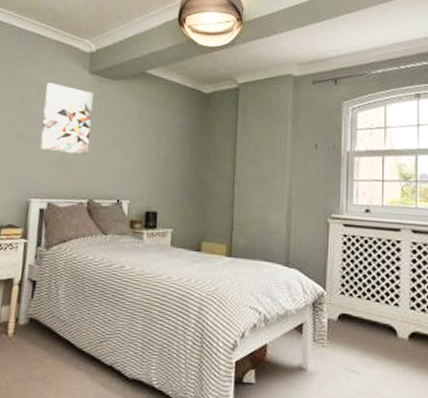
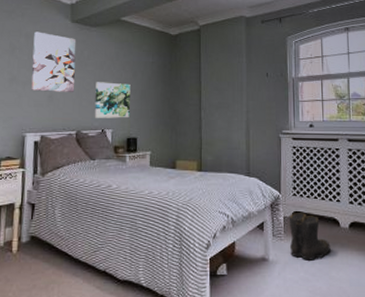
wall art: none [109,144,153,188] -> present [94,82,131,118]
boots: none [332,315,384,375] -> present [288,213,331,260]

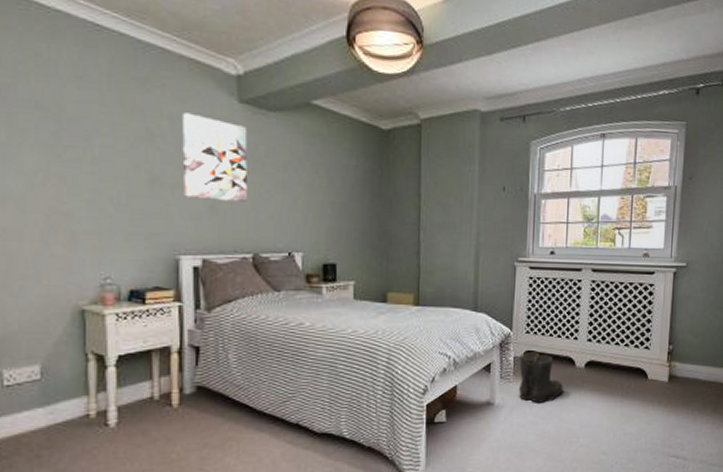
wall art: present [94,82,131,118] -> none [277,189,327,239]

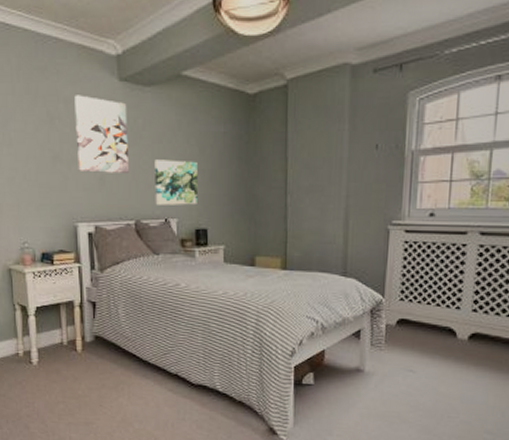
wall art: none [277,189,327,239] -> present [154,159,198,205]
boots: present [518,352,563,403] -> none [390,320,442,374]

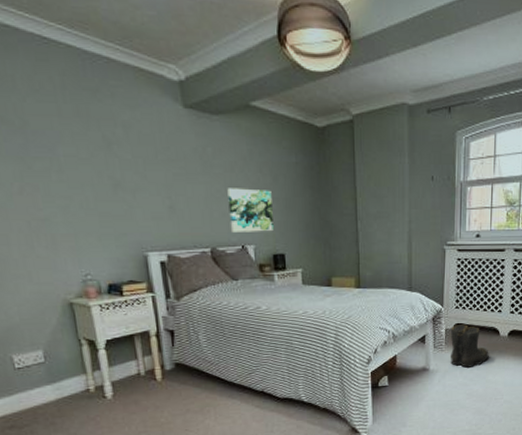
wall art: present [74,95,130,173] -> none [134,120,202,201]
boots: none [390,320,442,374] -> present [449,324,489,368]

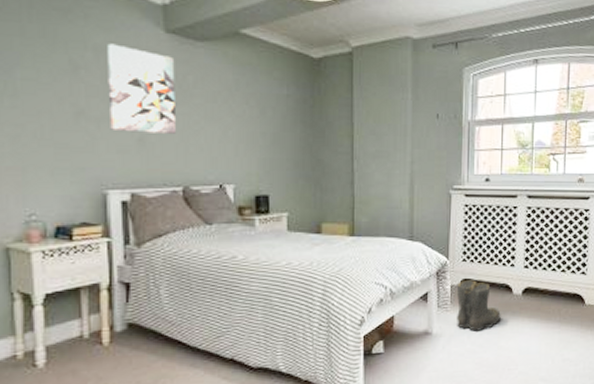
wall art: none [134,120,202,201] -> present [107,43,177,134]
wall art: present [227,188,274,232] -> none [207,120,258,170]

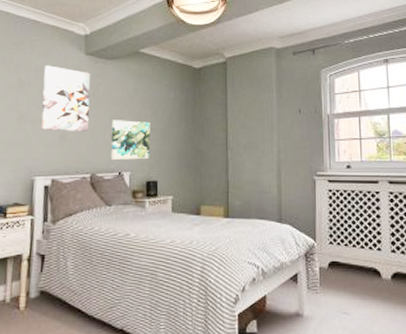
wall art: none [207,120,258,170] -> present [110,120,150,160]
boots: present [455,280,501,331] -> none [325,263,371,316]

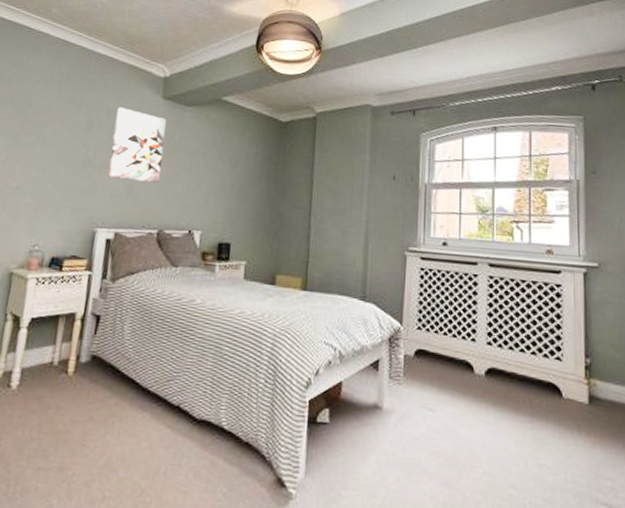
wall art: present [110,120,150,160] -> none [181,172,228,218]

